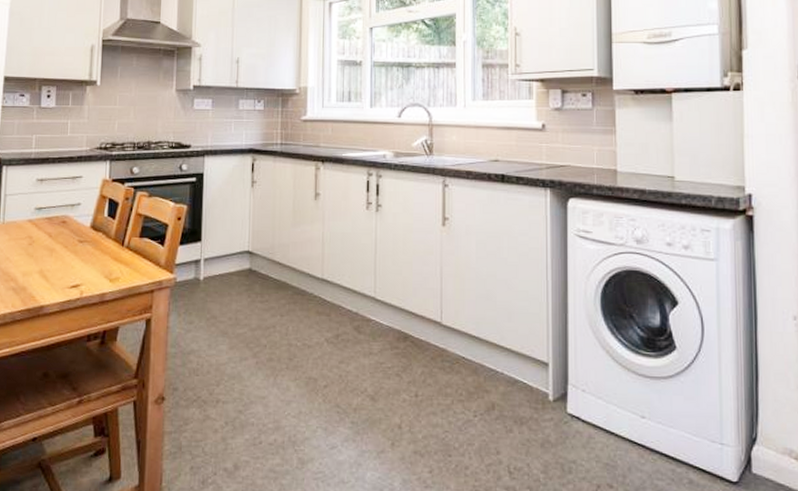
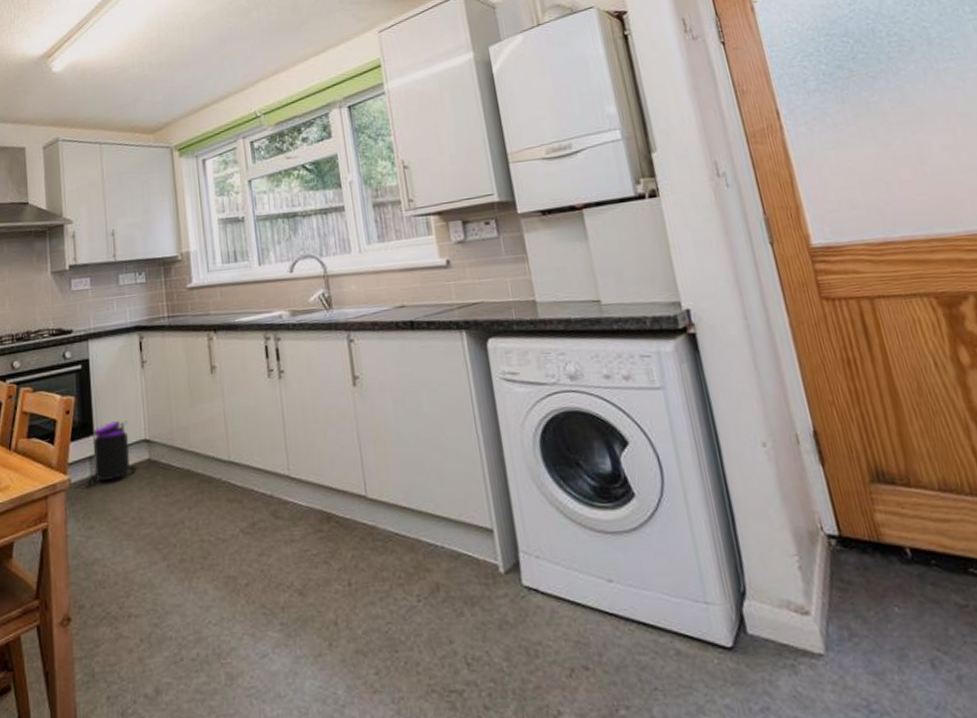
trash can: none [191,232,239,289] -> present [87,420,138,489]

